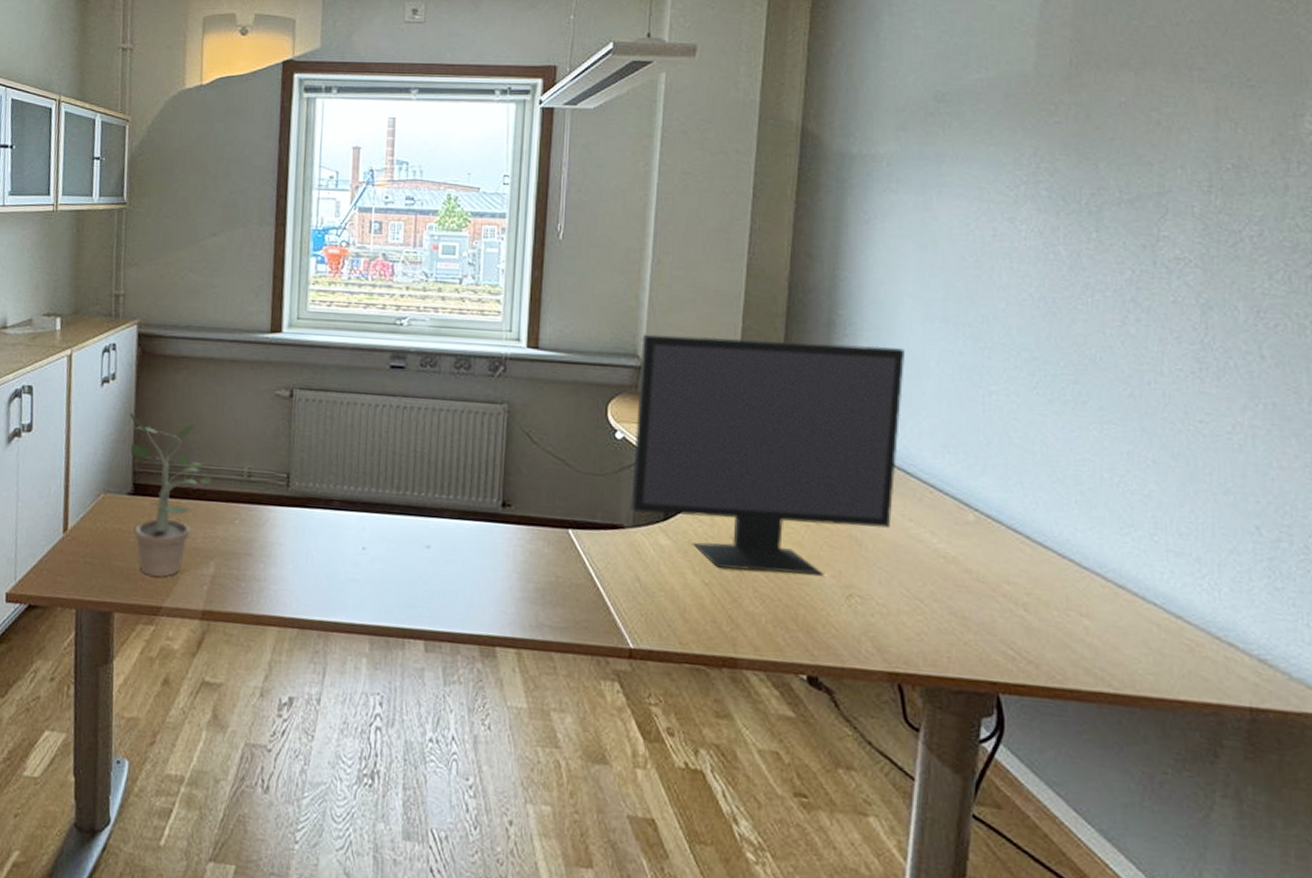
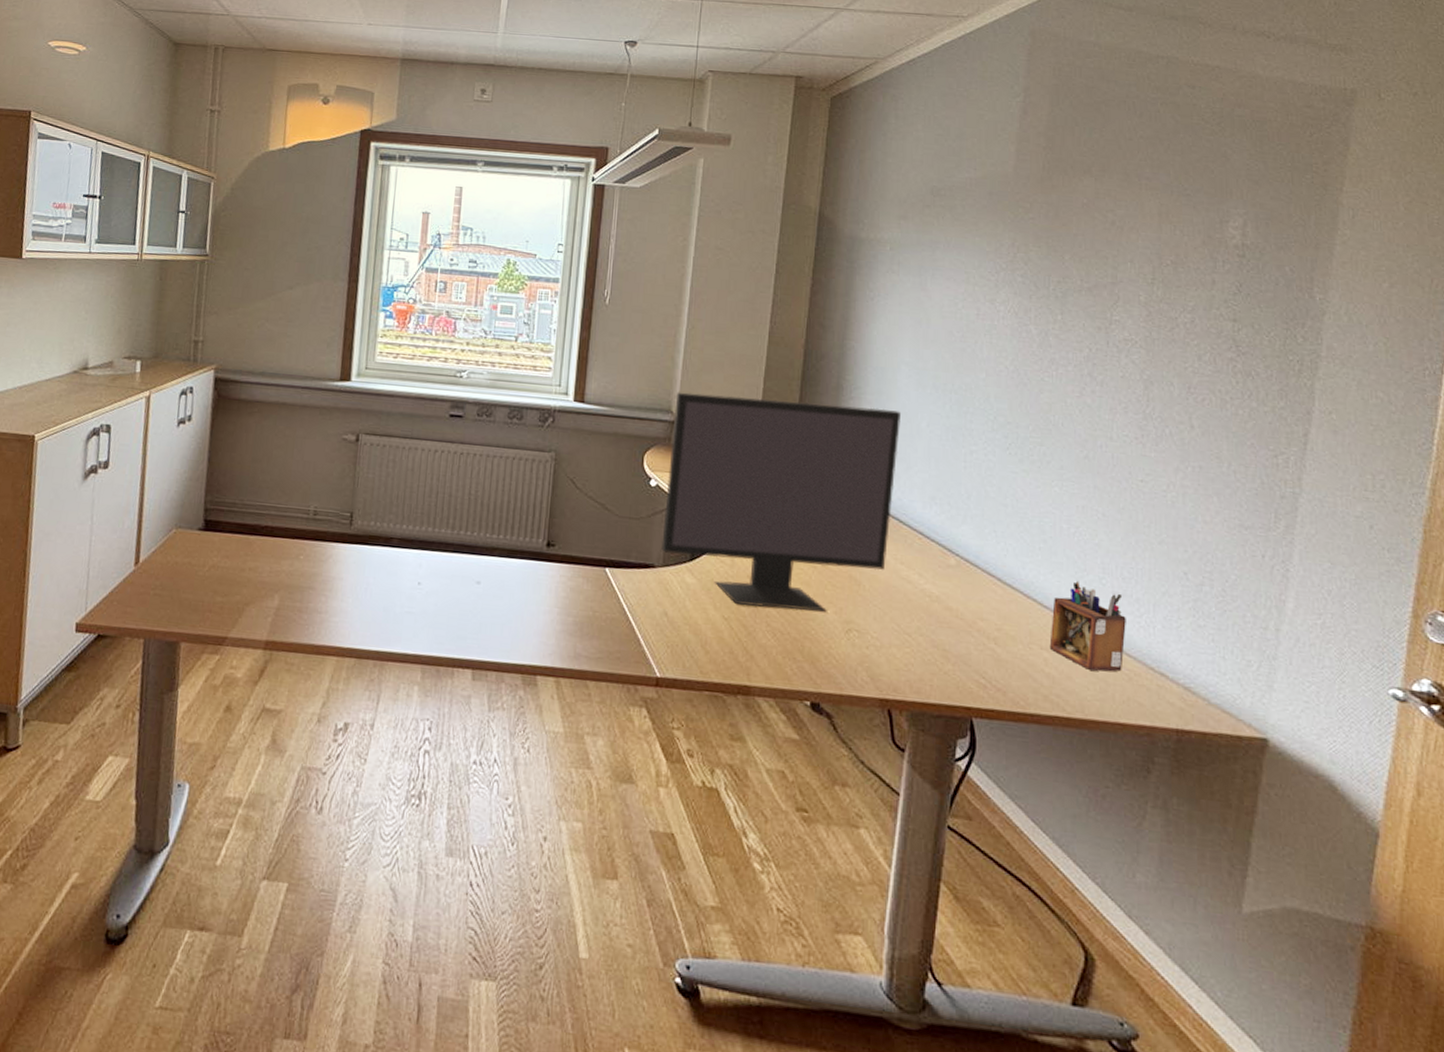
potted plant: present [129,412,212,577] -> none [202,452,280,609]
desk organizer: none [1090,537,1185,642] -> present [1049,580,1126,672]

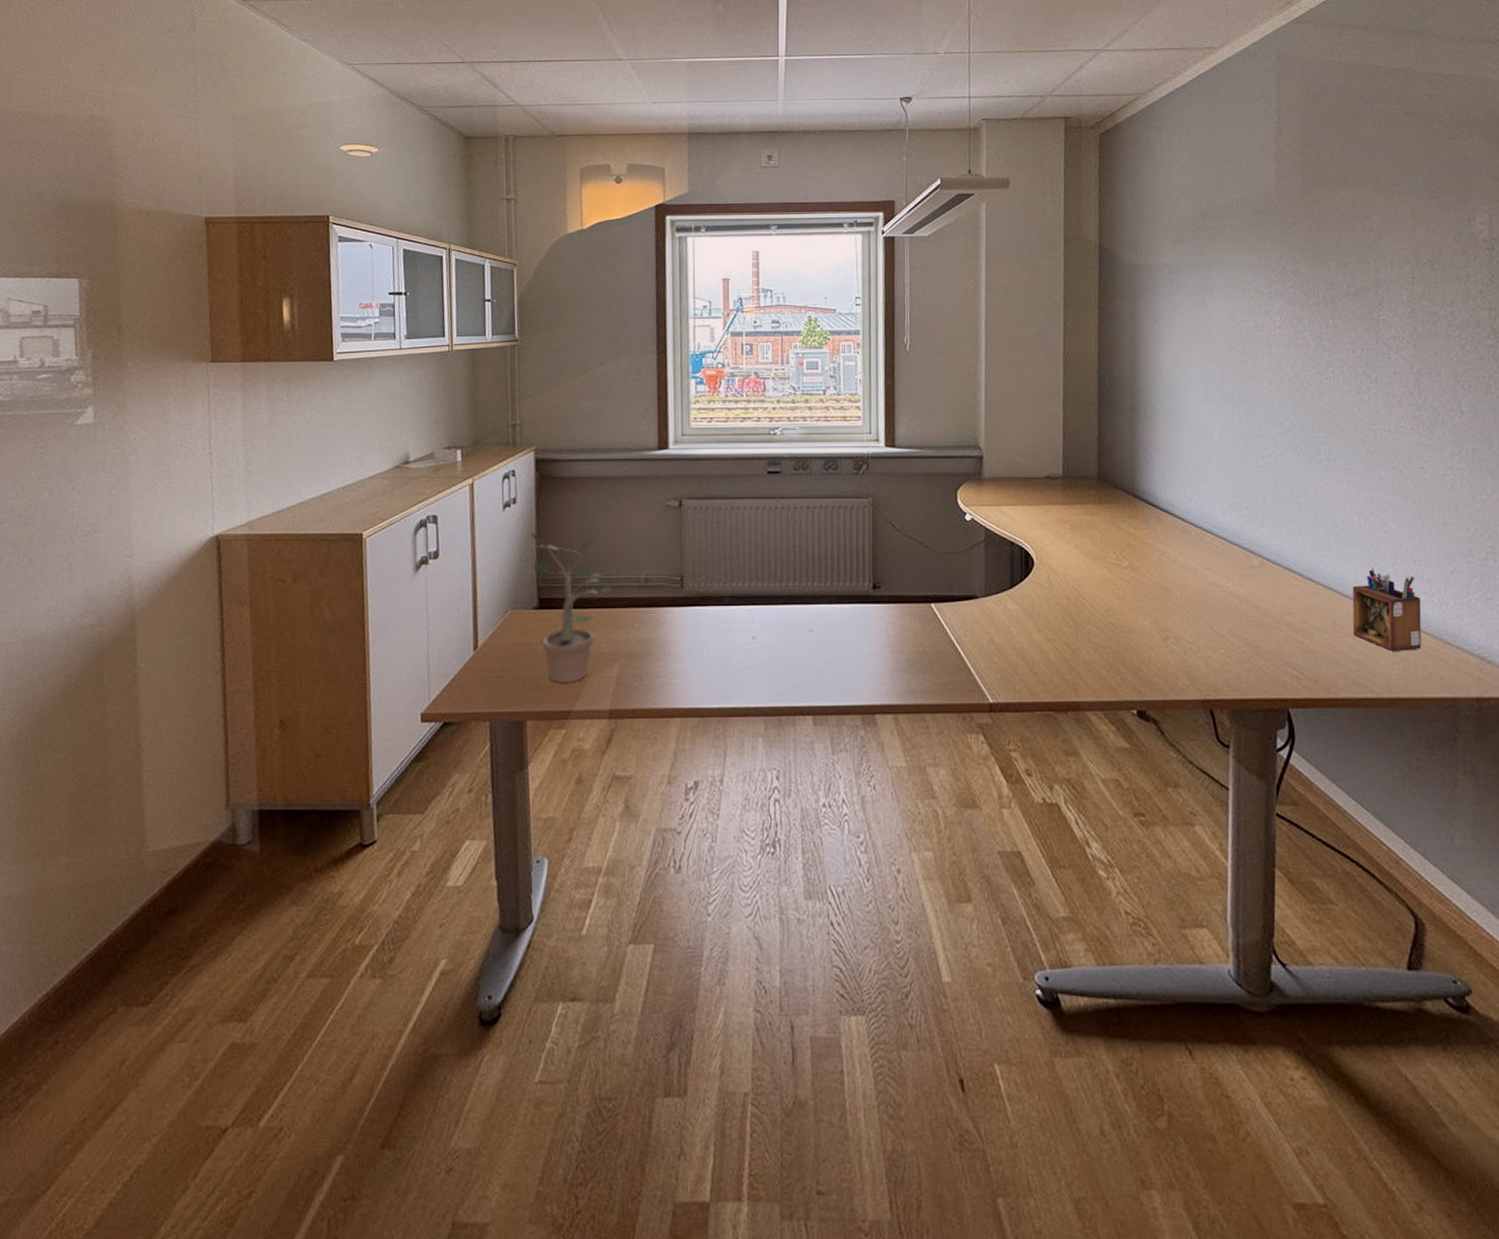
potted plant: none [202,452,280,609] -> present [531,532,612,683]
monitor: present [661,392,901,612] -> none [981,424,1195,625]

